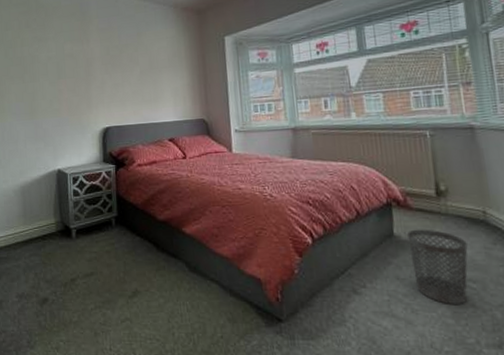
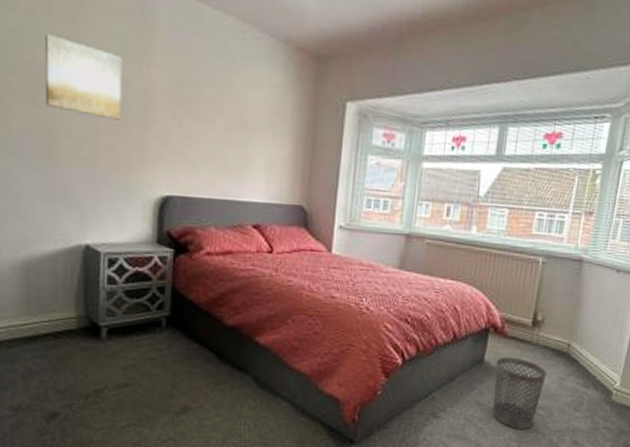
wall art: none [28,37,74,82] -> present [44,33,122,121]

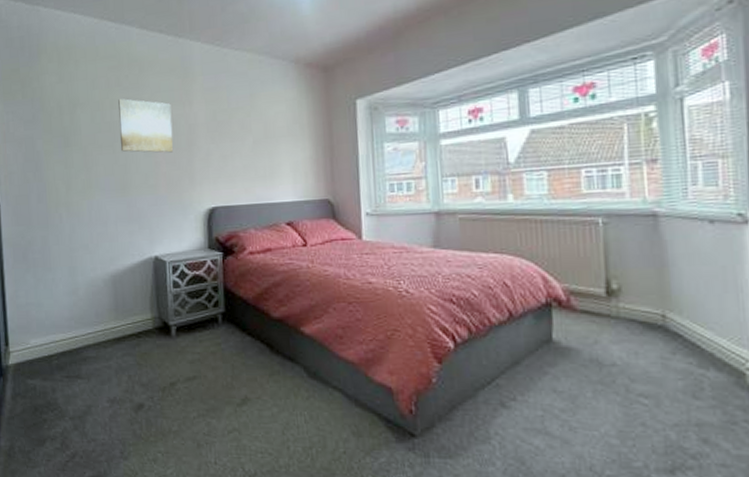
wastebasket: present [493,356,547,429] -> none [569,334,641,422]

